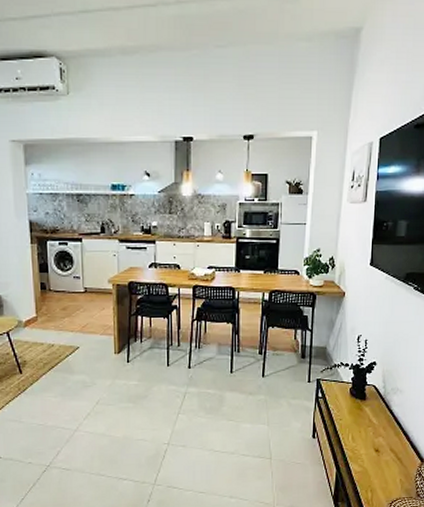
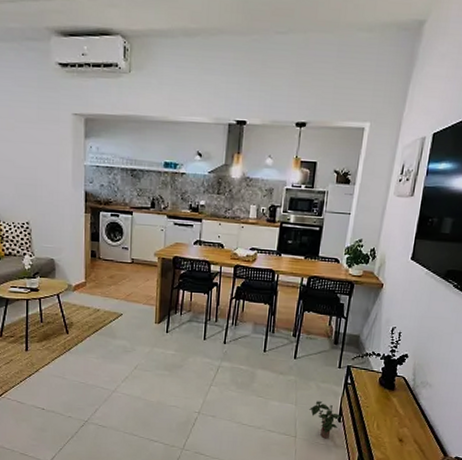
potted plant: none [282,418,315,458] -> present [309,401,341,439]

